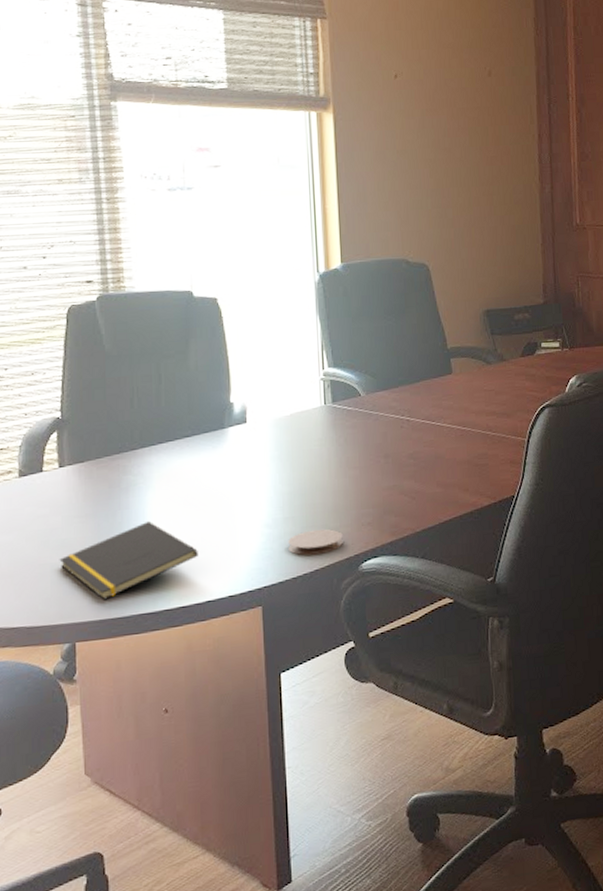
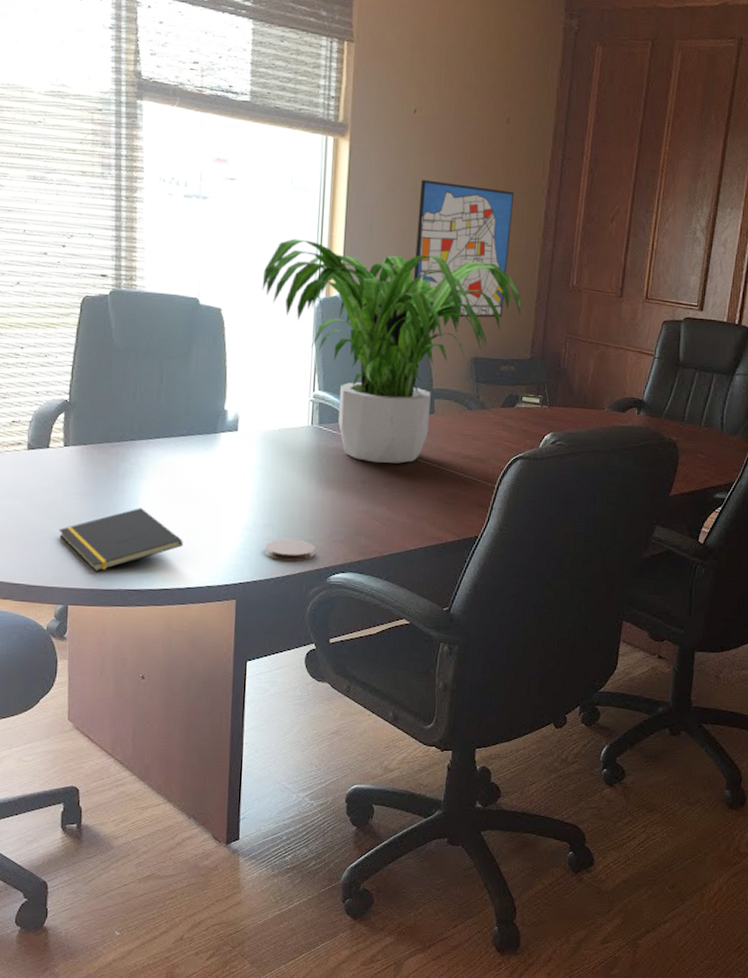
potted plant: none [257,213,528,435] -> present [262,238,521,464]
wall art: none [410,140,510,275] -> present [414,179,514,318]

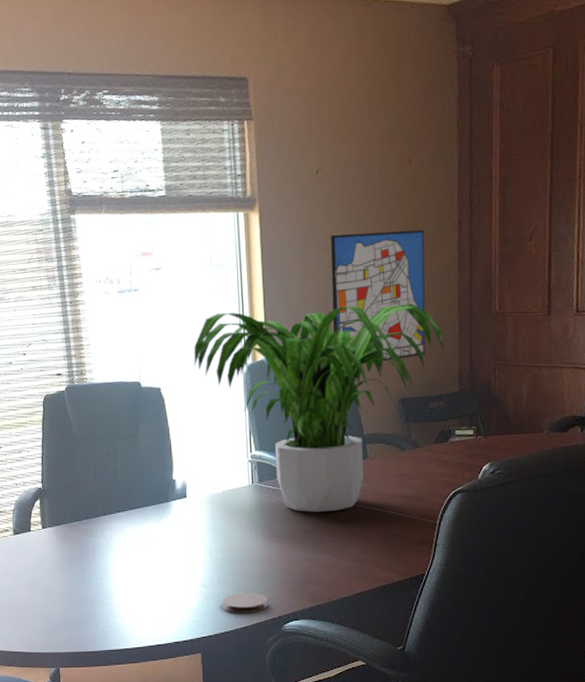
notepad: present [58,507,183,572] -> none [45,575,150,637]

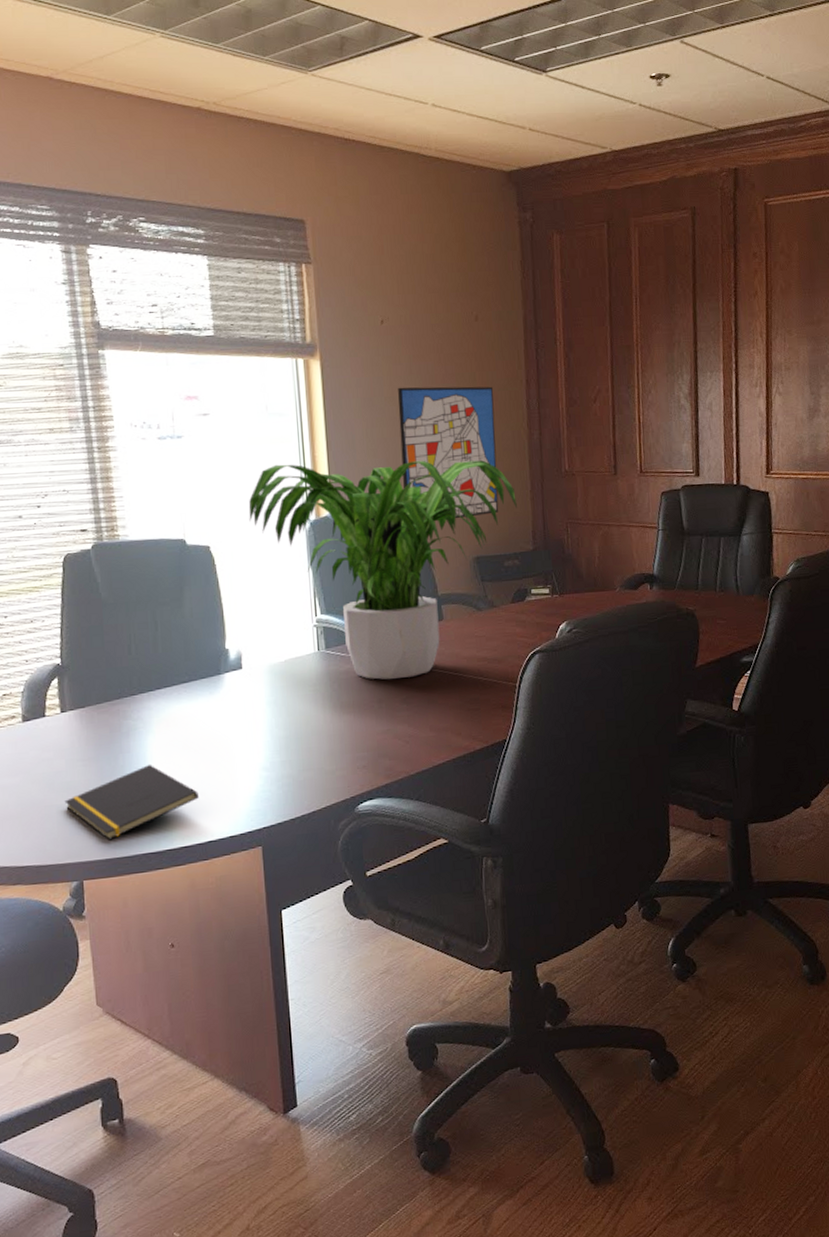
notepad: none [45,575,150,637] -> present [64,764,199,840]
coaster: present [222,592,269,614] -> none [286,772,339,798]

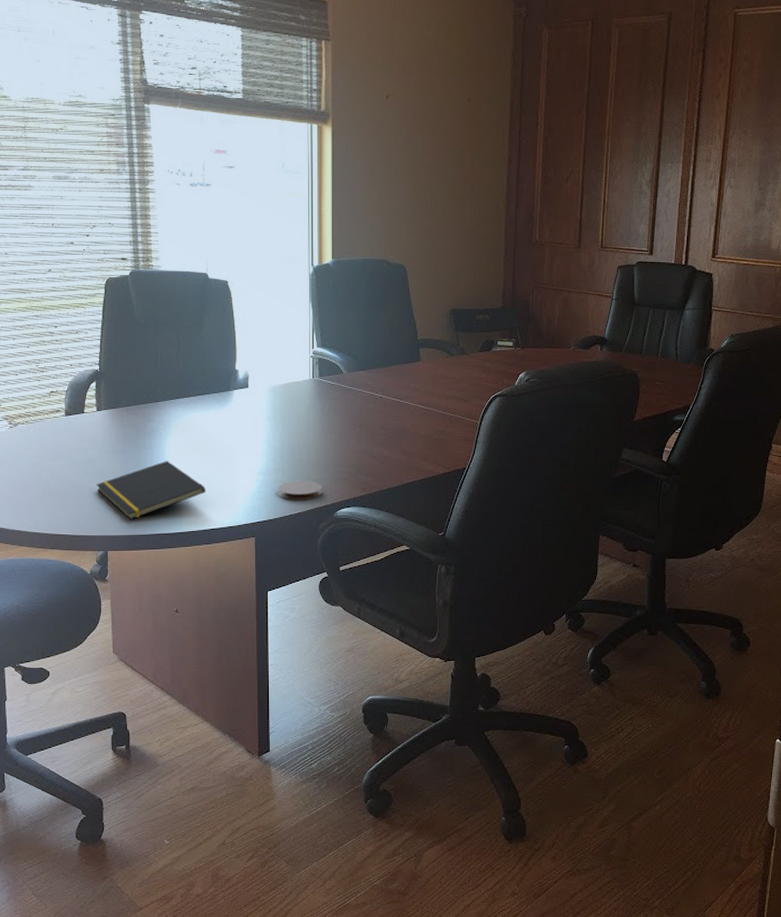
potted plant: present [248,460,517,680] -> none [262,215,491,408]
coaster: none [286,772,339,798] -> present [278,480,322,500]
wall art: present [398,386,499,522] -> none [395,156,478,276]

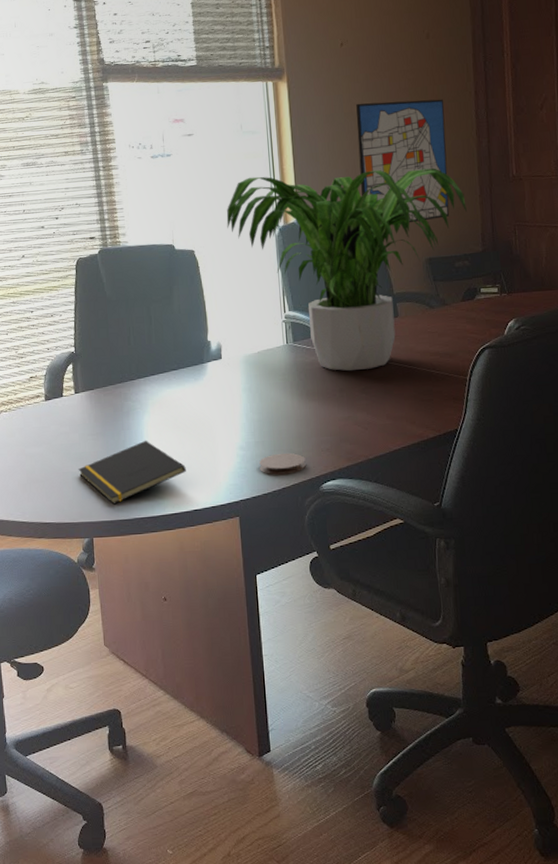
potted plant: none [262,215,491,408] -> present [226,168,467,371]
wall art: none [395,156,478,276] -> present [356,99,450,226]

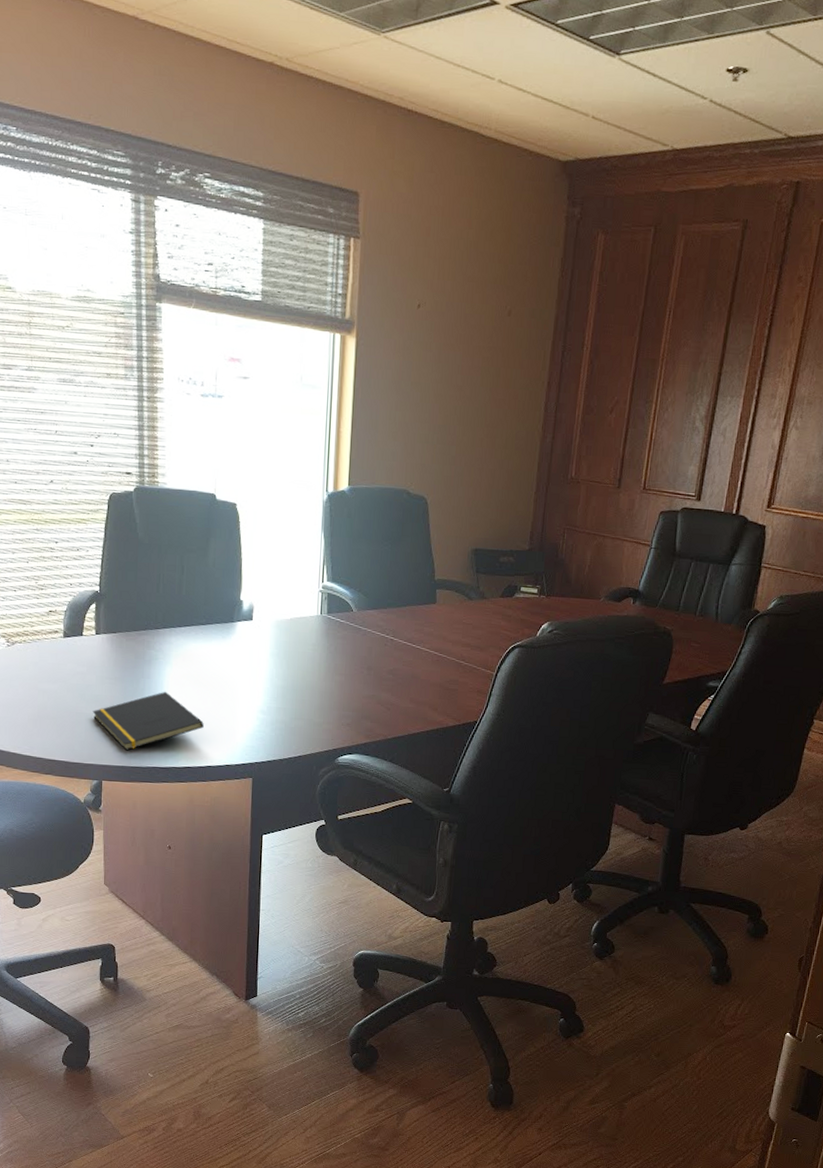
potted plant: present [226,168,467,371] -> none [274,435,521,651]
coaster: present [259,453,306,475] -> none [278,722,325,743]
wall art: present [356,99,450,226] -> none [417,374,514,510]

